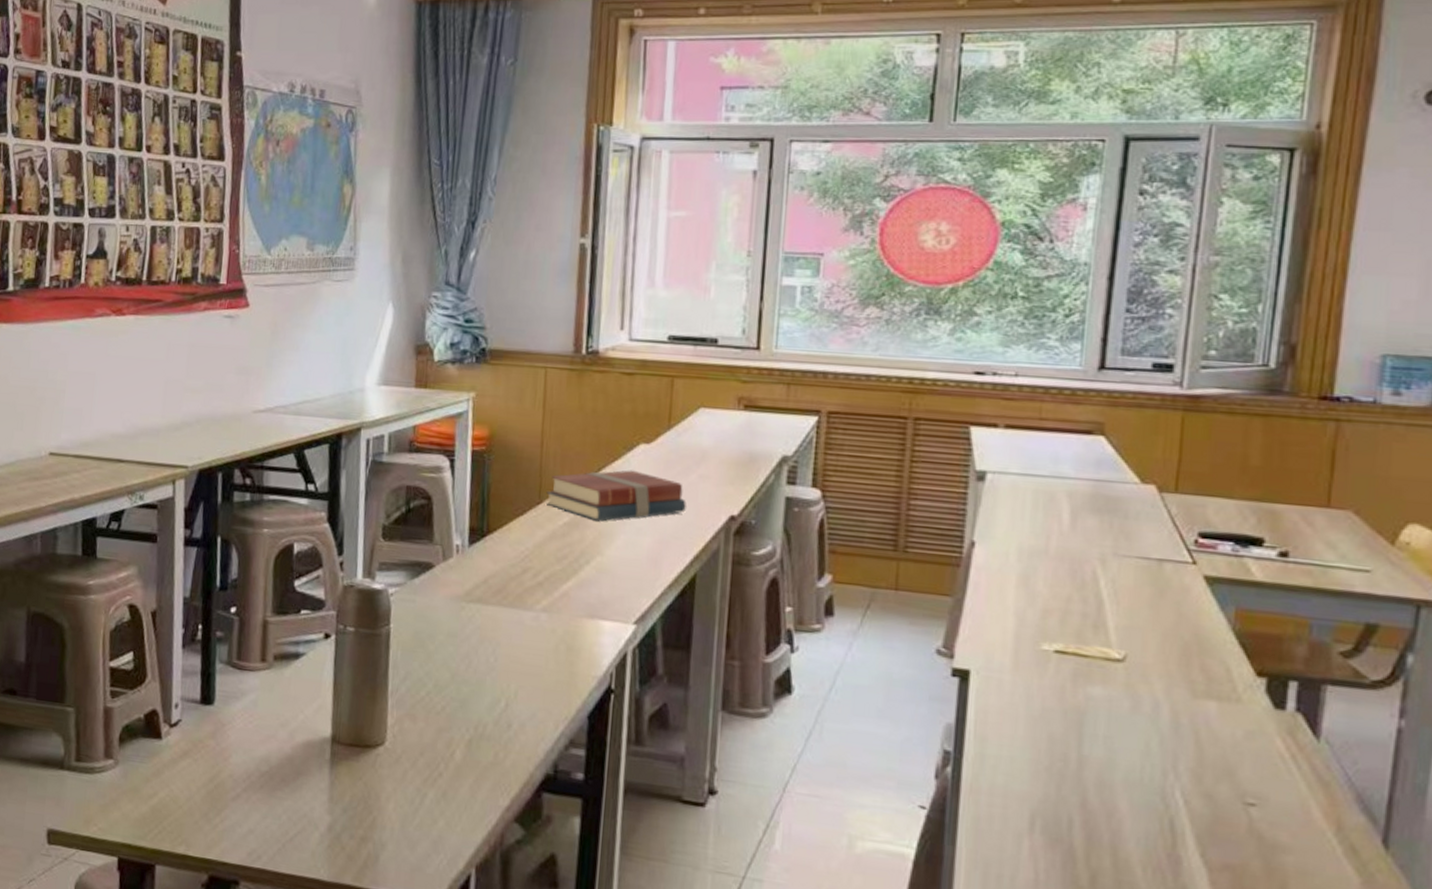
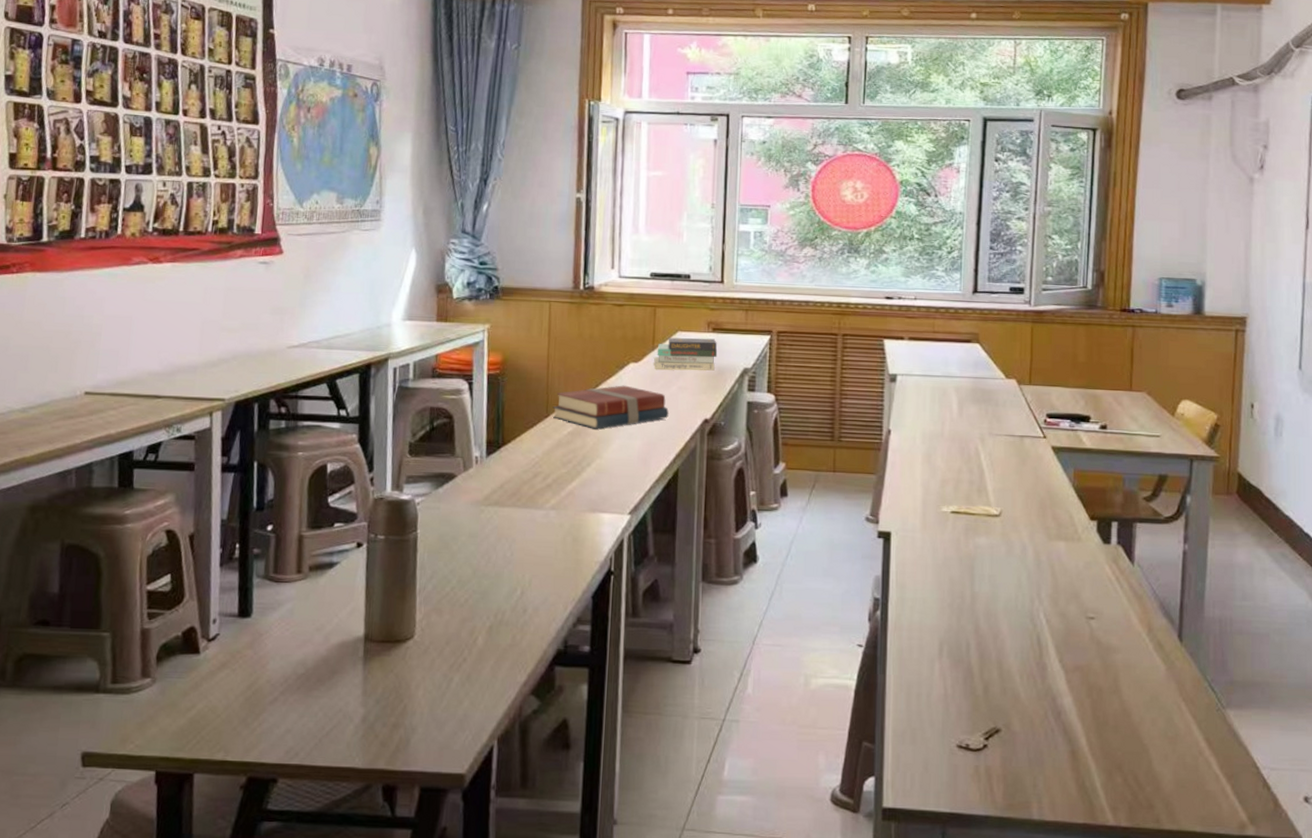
books: none [668,415,750,457] -> present [653,337,718,371]

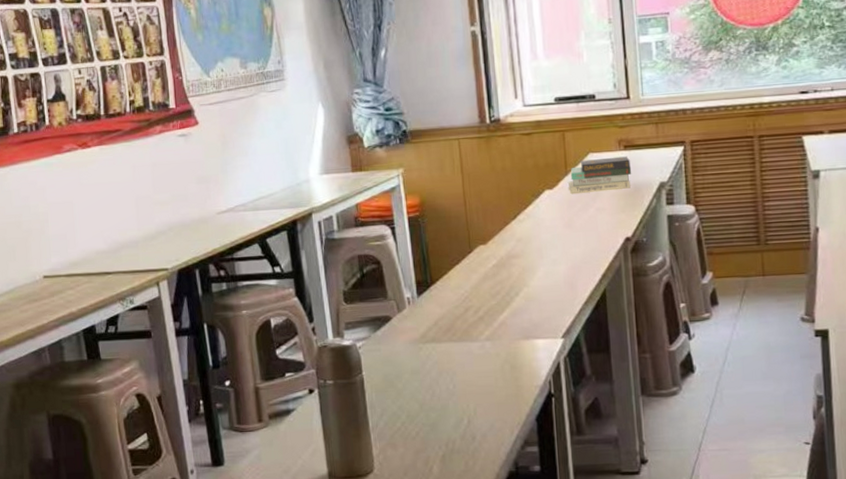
books: present [552,385,669,429] -> none [475,213,590,259]

